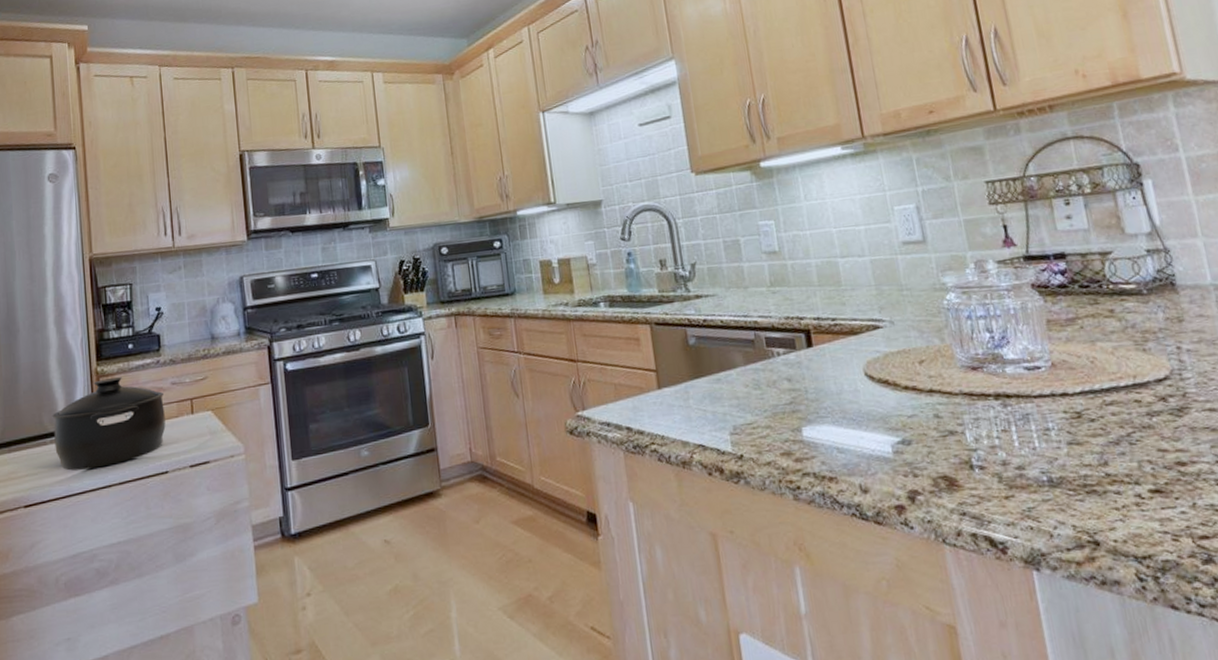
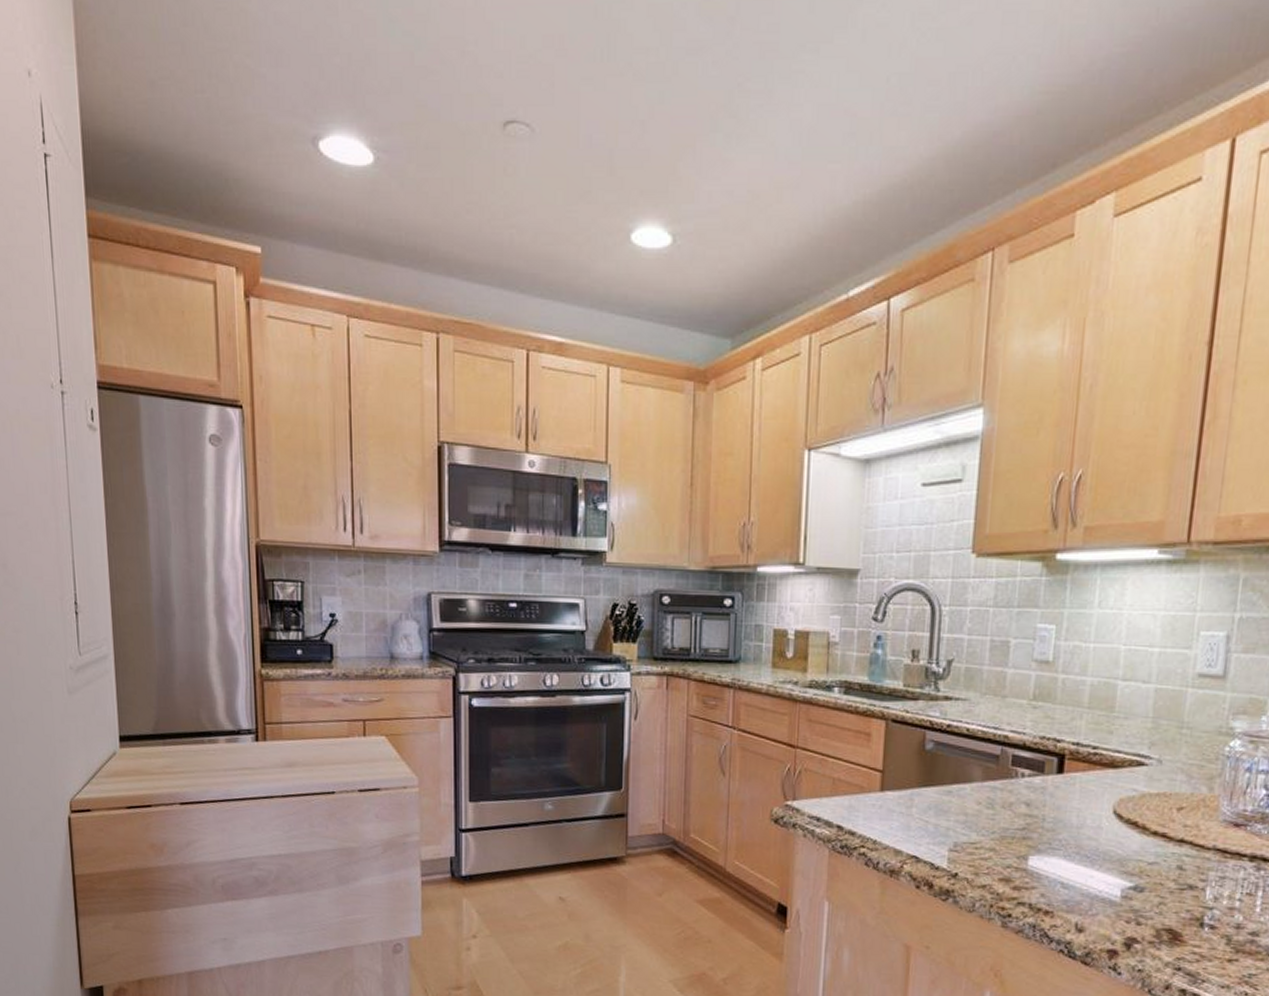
saucepan: present [52,377,166,471] -> none [210,683,335,777]

